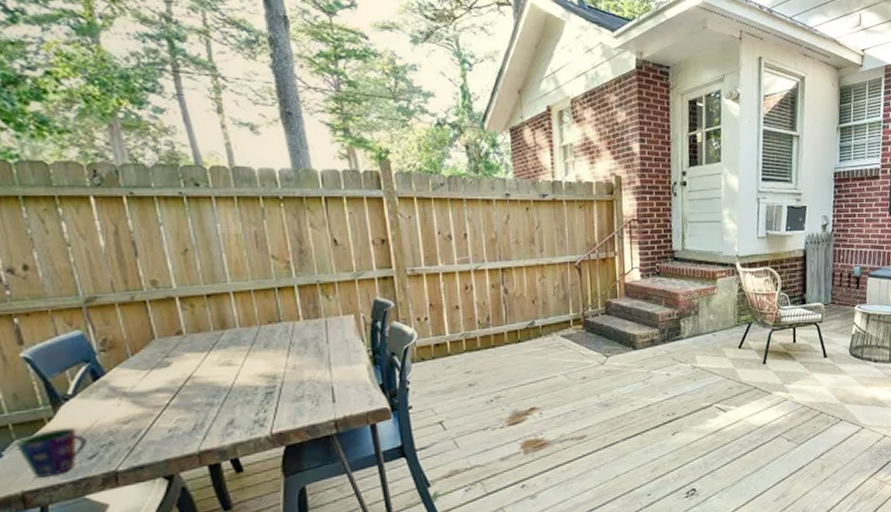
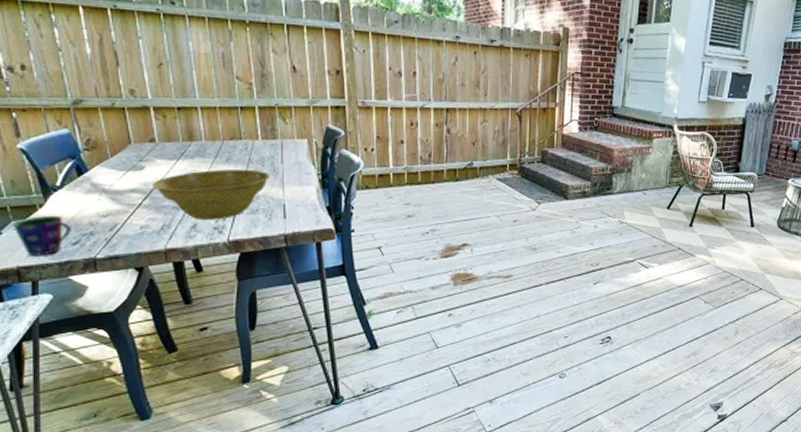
planter bowl: none [181,353,315,414] -> present [153,169,270,220]

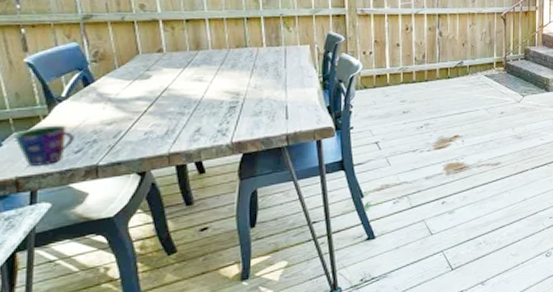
planter bowl: present [153,169,270,220] -> none [158,74,274,123]

